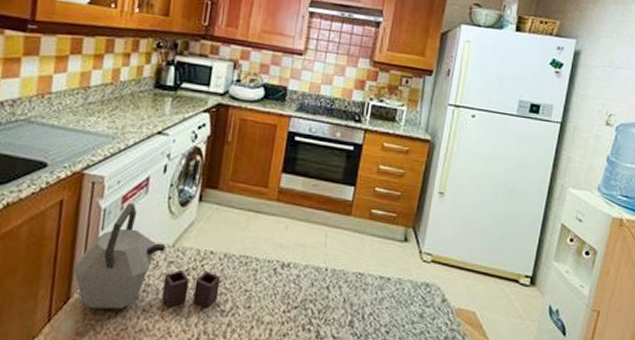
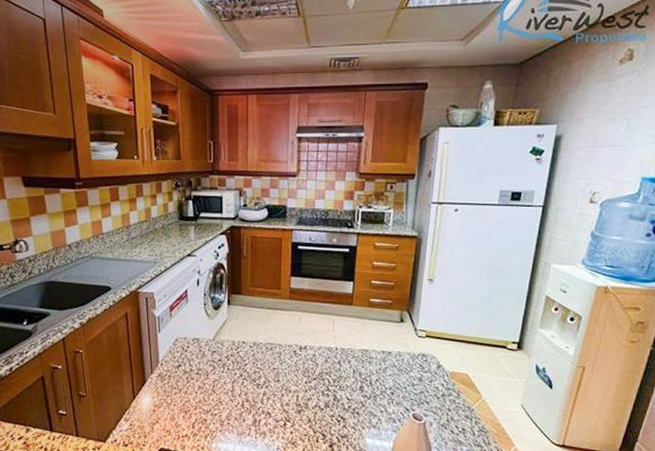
kettle: present [73,203,221,310] -> none [144,311,253,388]

